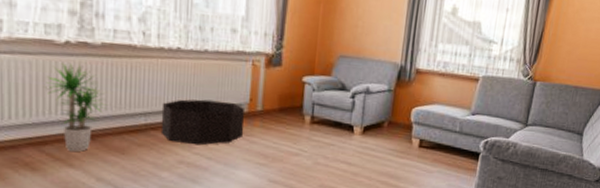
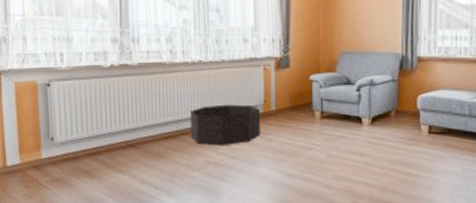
potted plant: present [44,63,106,152] -> none [96,83,145,158]

